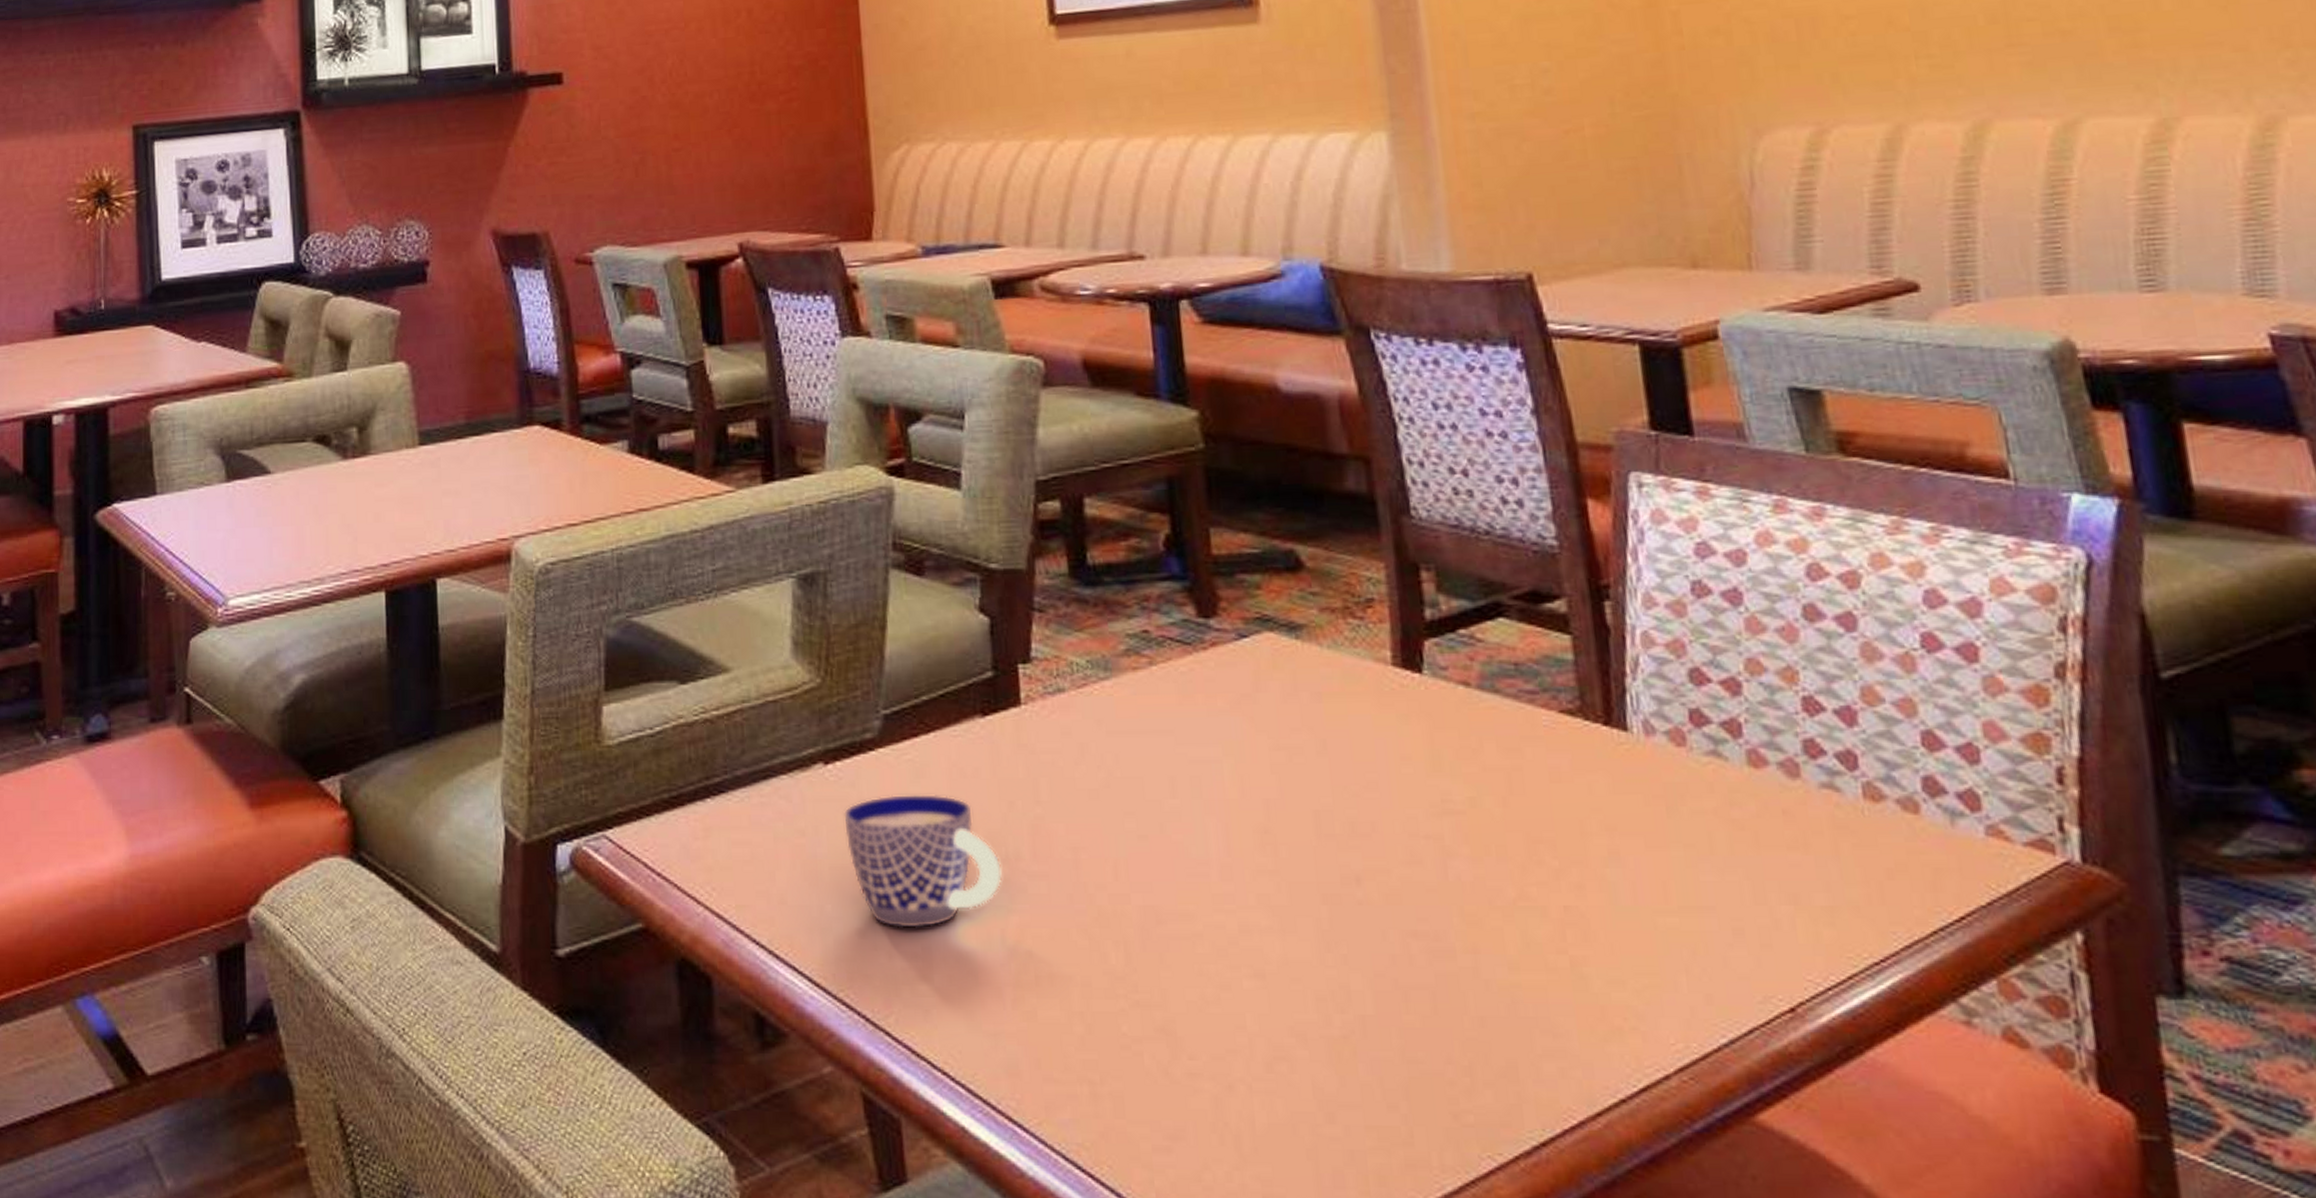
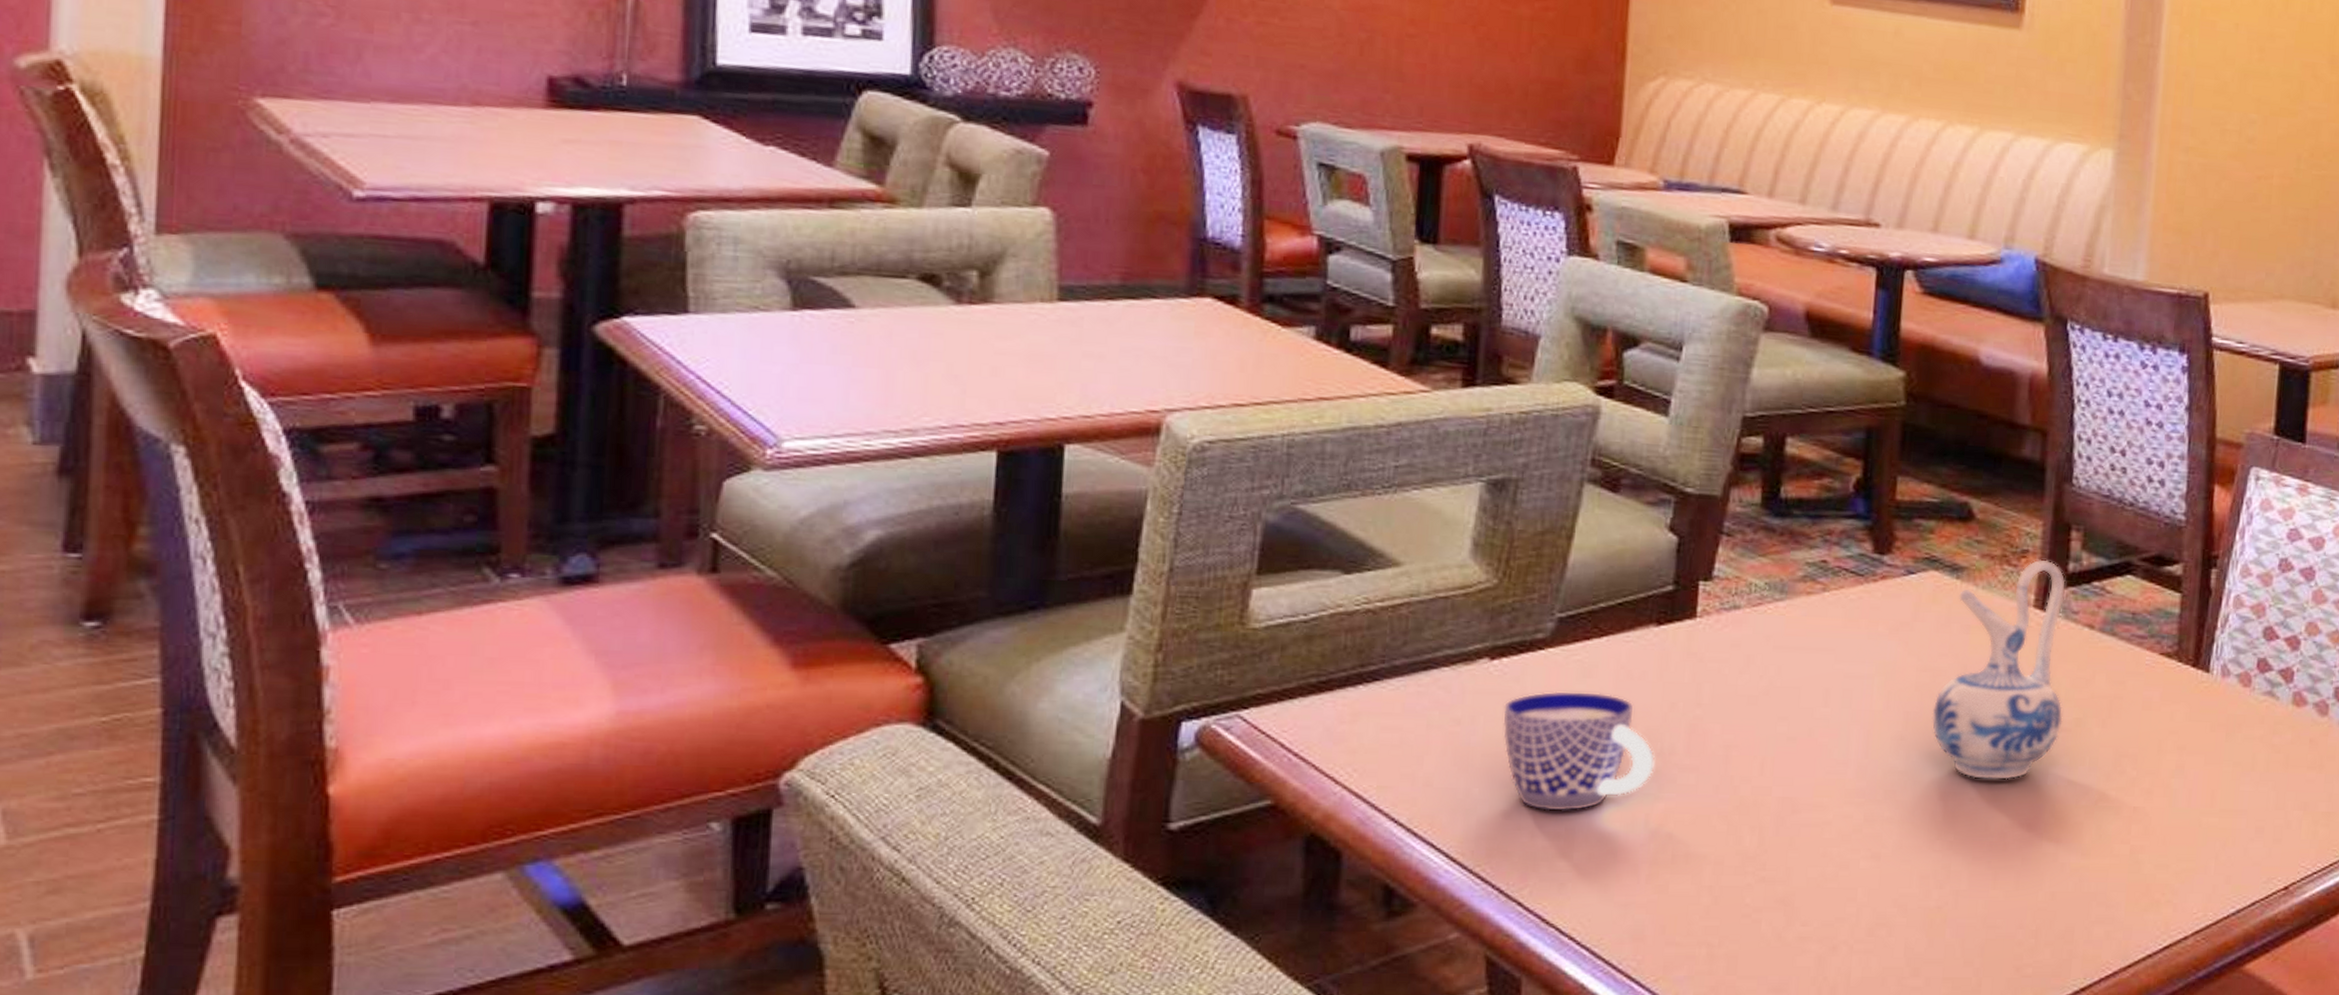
ceramic pitcher: none [1295,608,1454,877] -> present [1932,559,2066,780]

